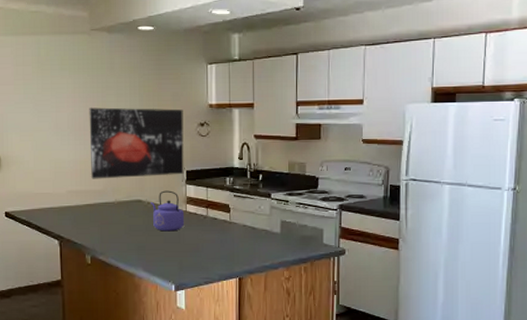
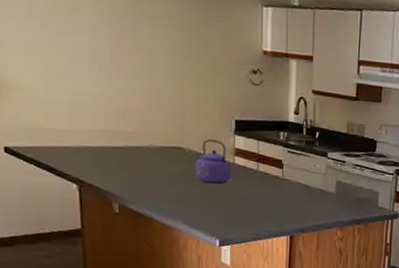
wall art: present [89,107,184,179] -> none [117,35,233,124]

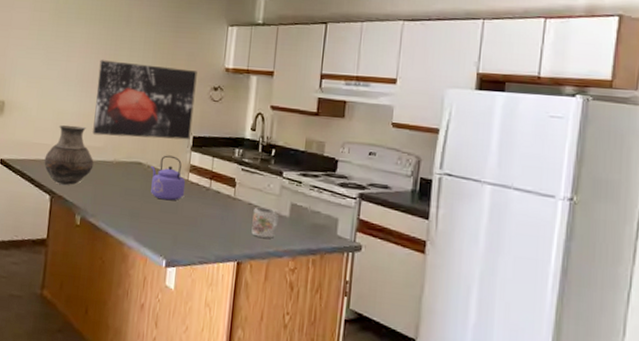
vase: none [63,108,126,173] -> present [44,125,94,185]
wall art: none [117,35,233,124] -> present [92,60,197,140]
mug: none [301,186,326,213] -> present [251,207,279,238]

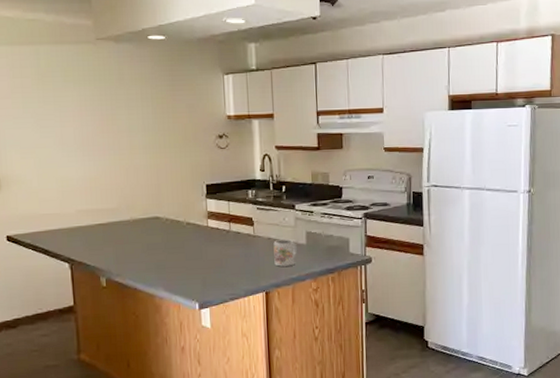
vase: present [44,125,94,185] -> none [56,190,110,251]
wall art: present [92,60,197,140] -> none [97,121,204,197]
kettle: present [151,155,186,201] -> none [169,205,207,249]

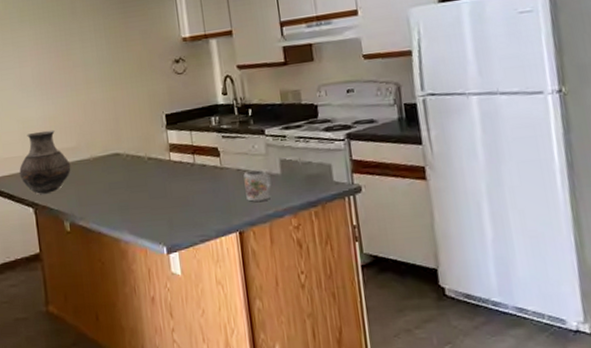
vase: none [56,190,110,251] -> present [19,129,71,194]

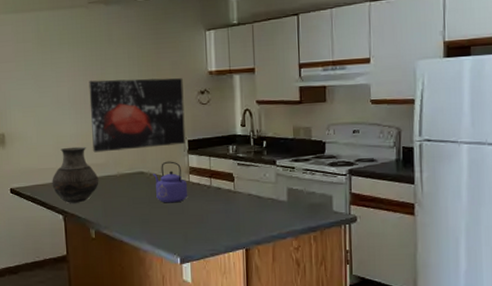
wall art: none [53,47,163,136] -> present [89,78,186,153]
kettle: none [130,138,170,187] -> present [153,161,188,203]
mug: present [243,169,272,202] -> none [254,196,278,223]

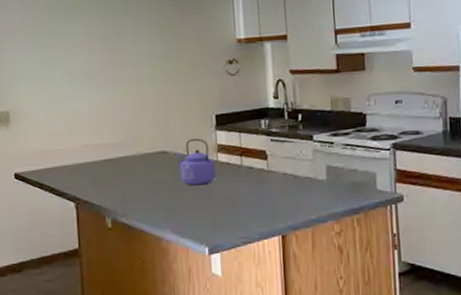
vase: present [52,146,99,203] -> none [62,124,116,189]
wall art: present [89,78,186,153] -> none [105,47,213,131]

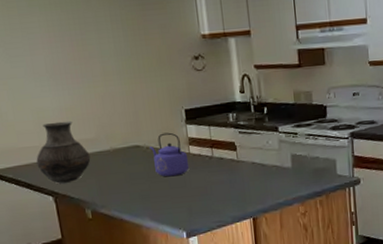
vase: none [62,124,116,189] -> present [36,120,91,184]

